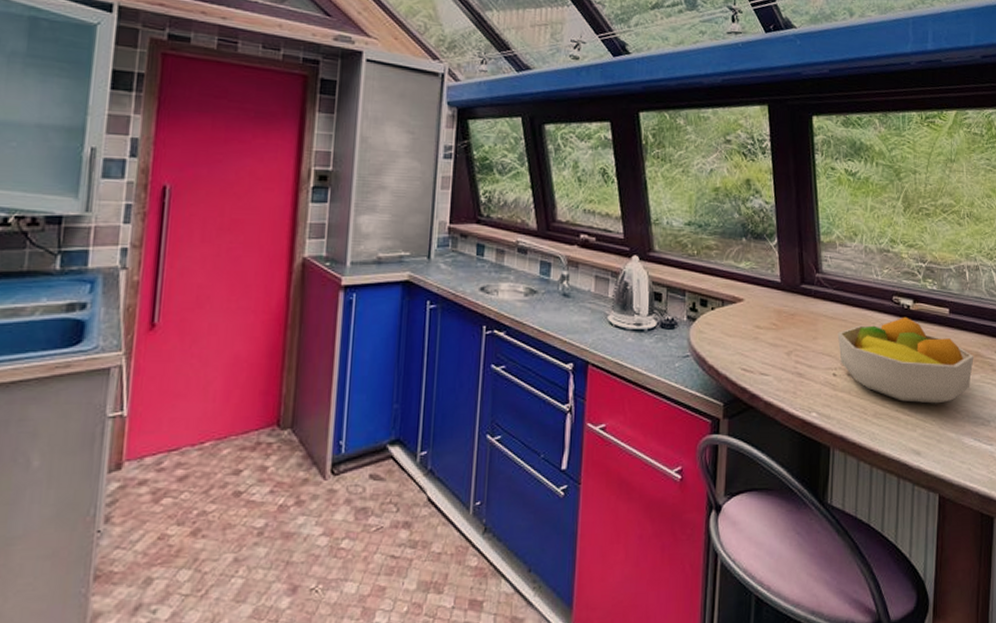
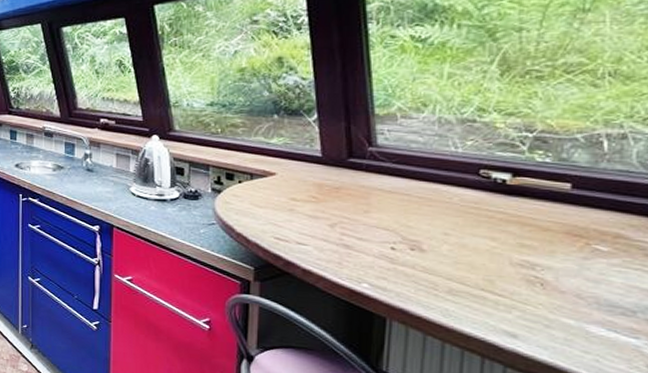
fruit bowl: present [837,316,974,404] -> none [397,191,612,287]

